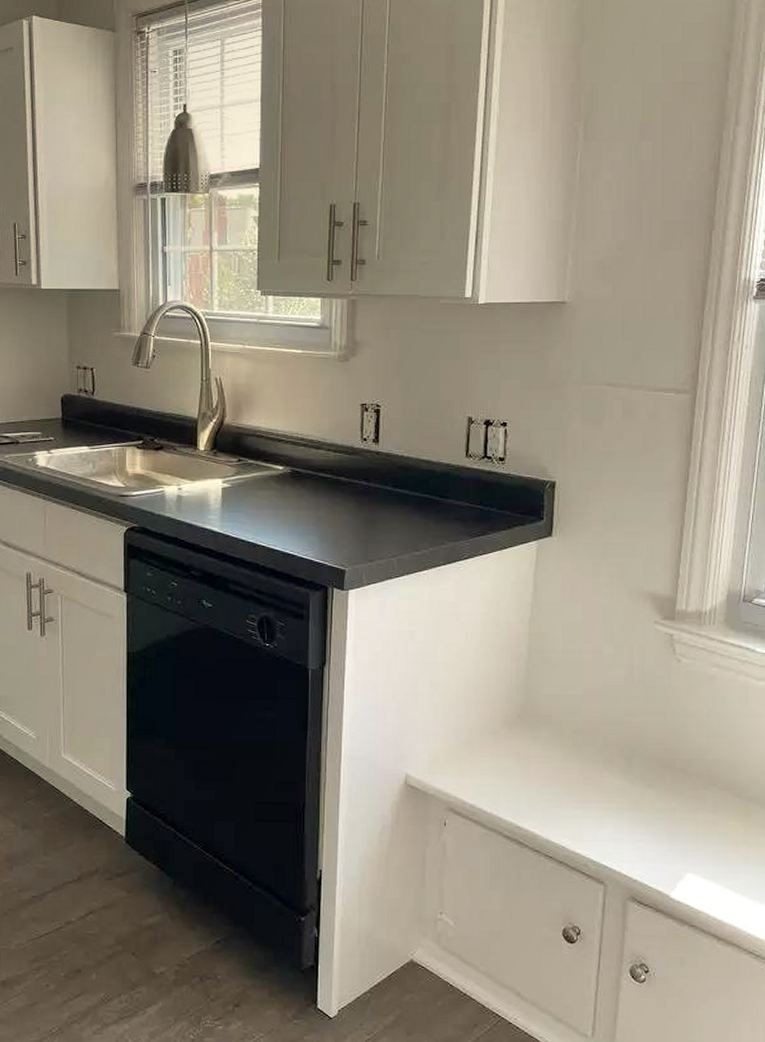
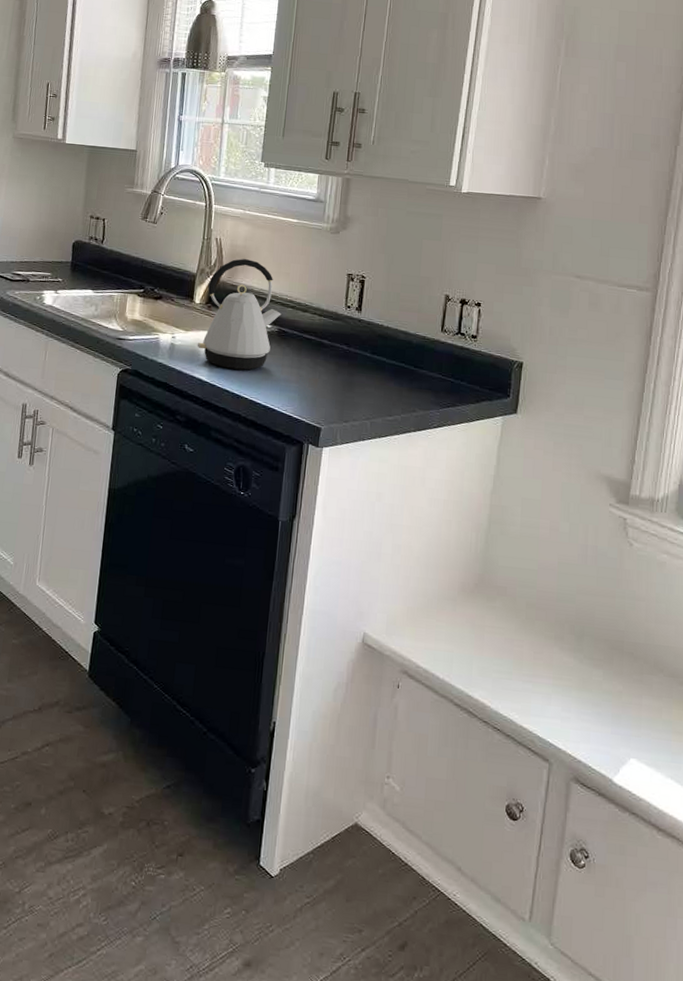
kettle: none [205,397,293,517] -> present [197,258,282,370]

